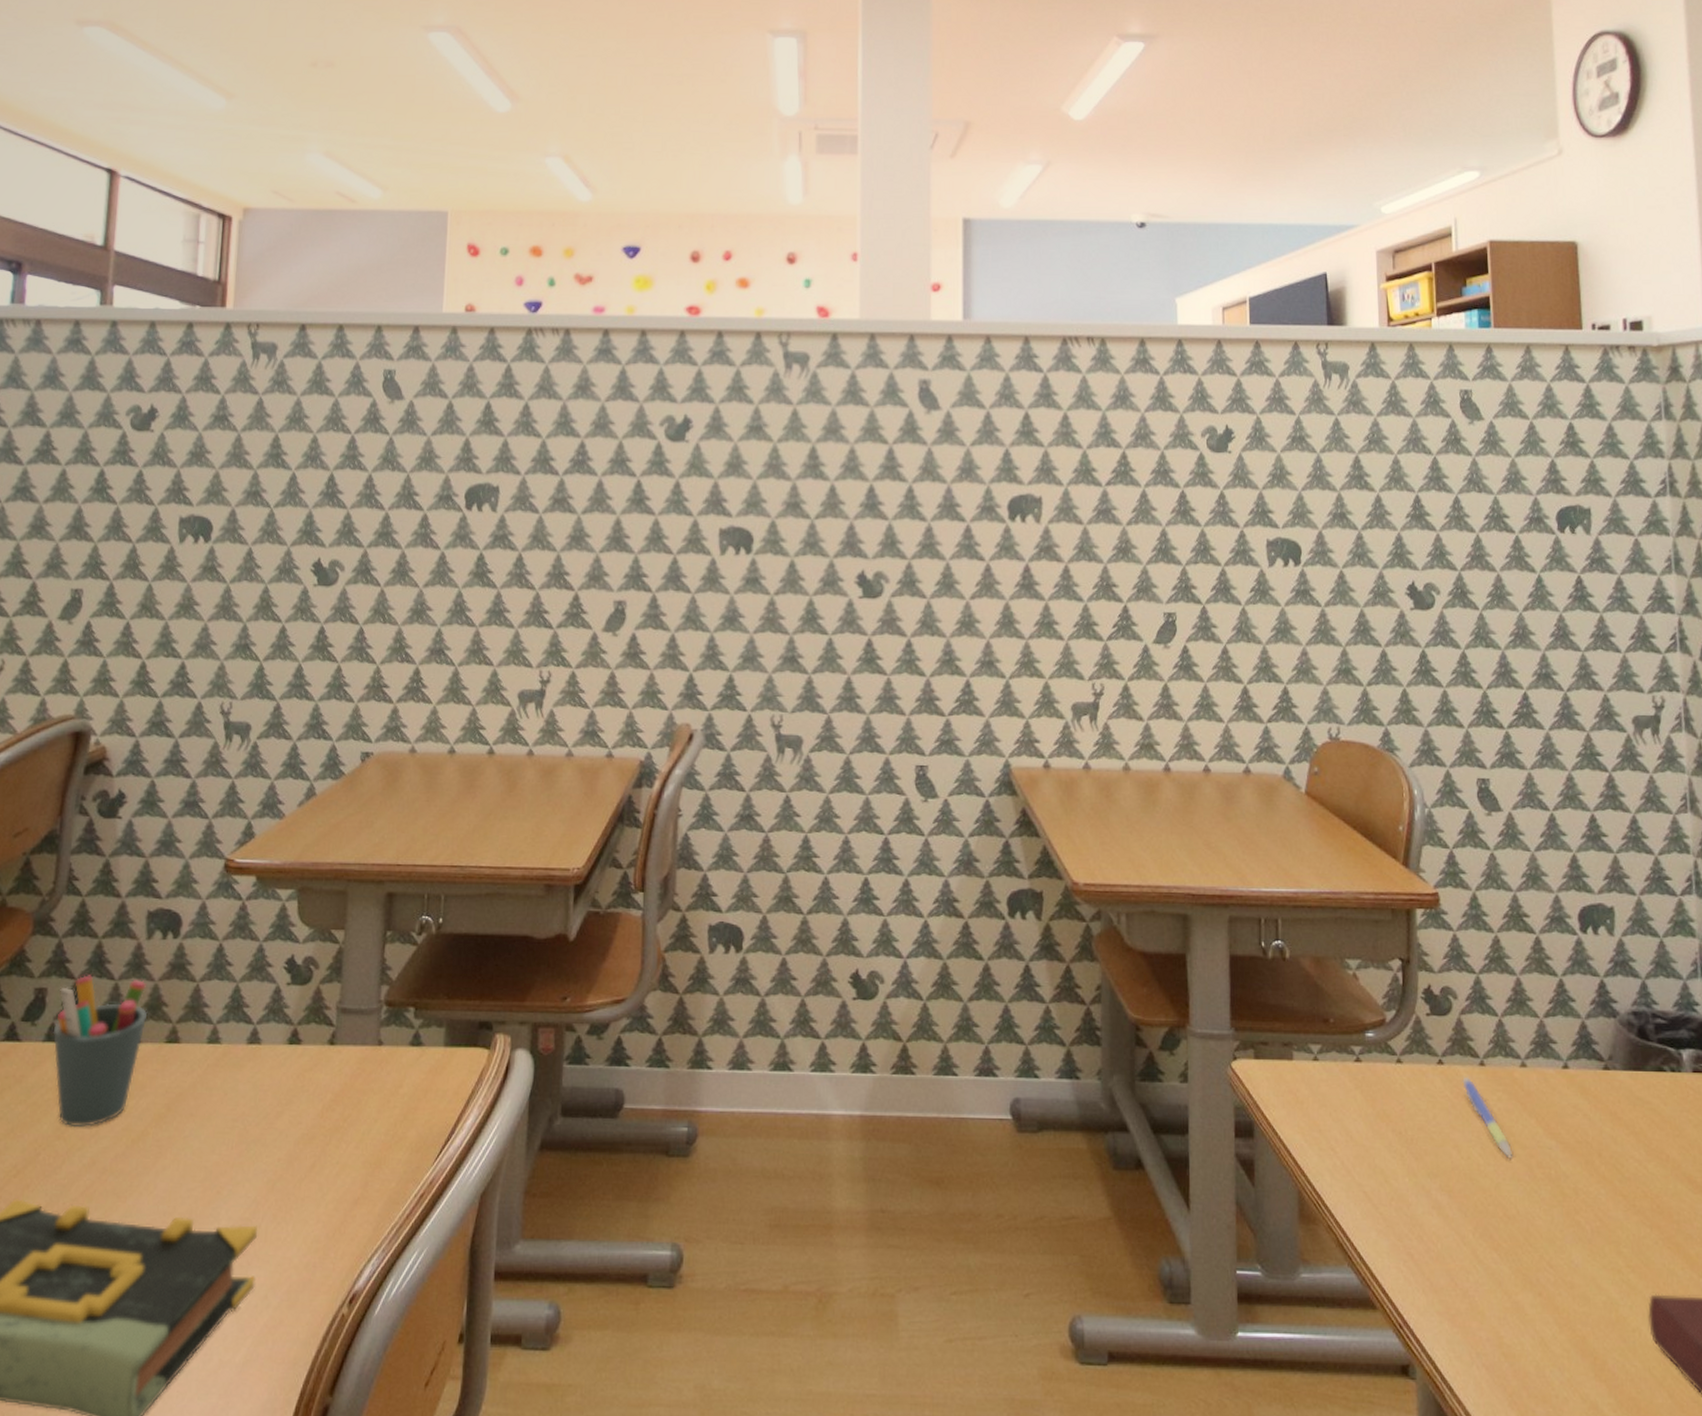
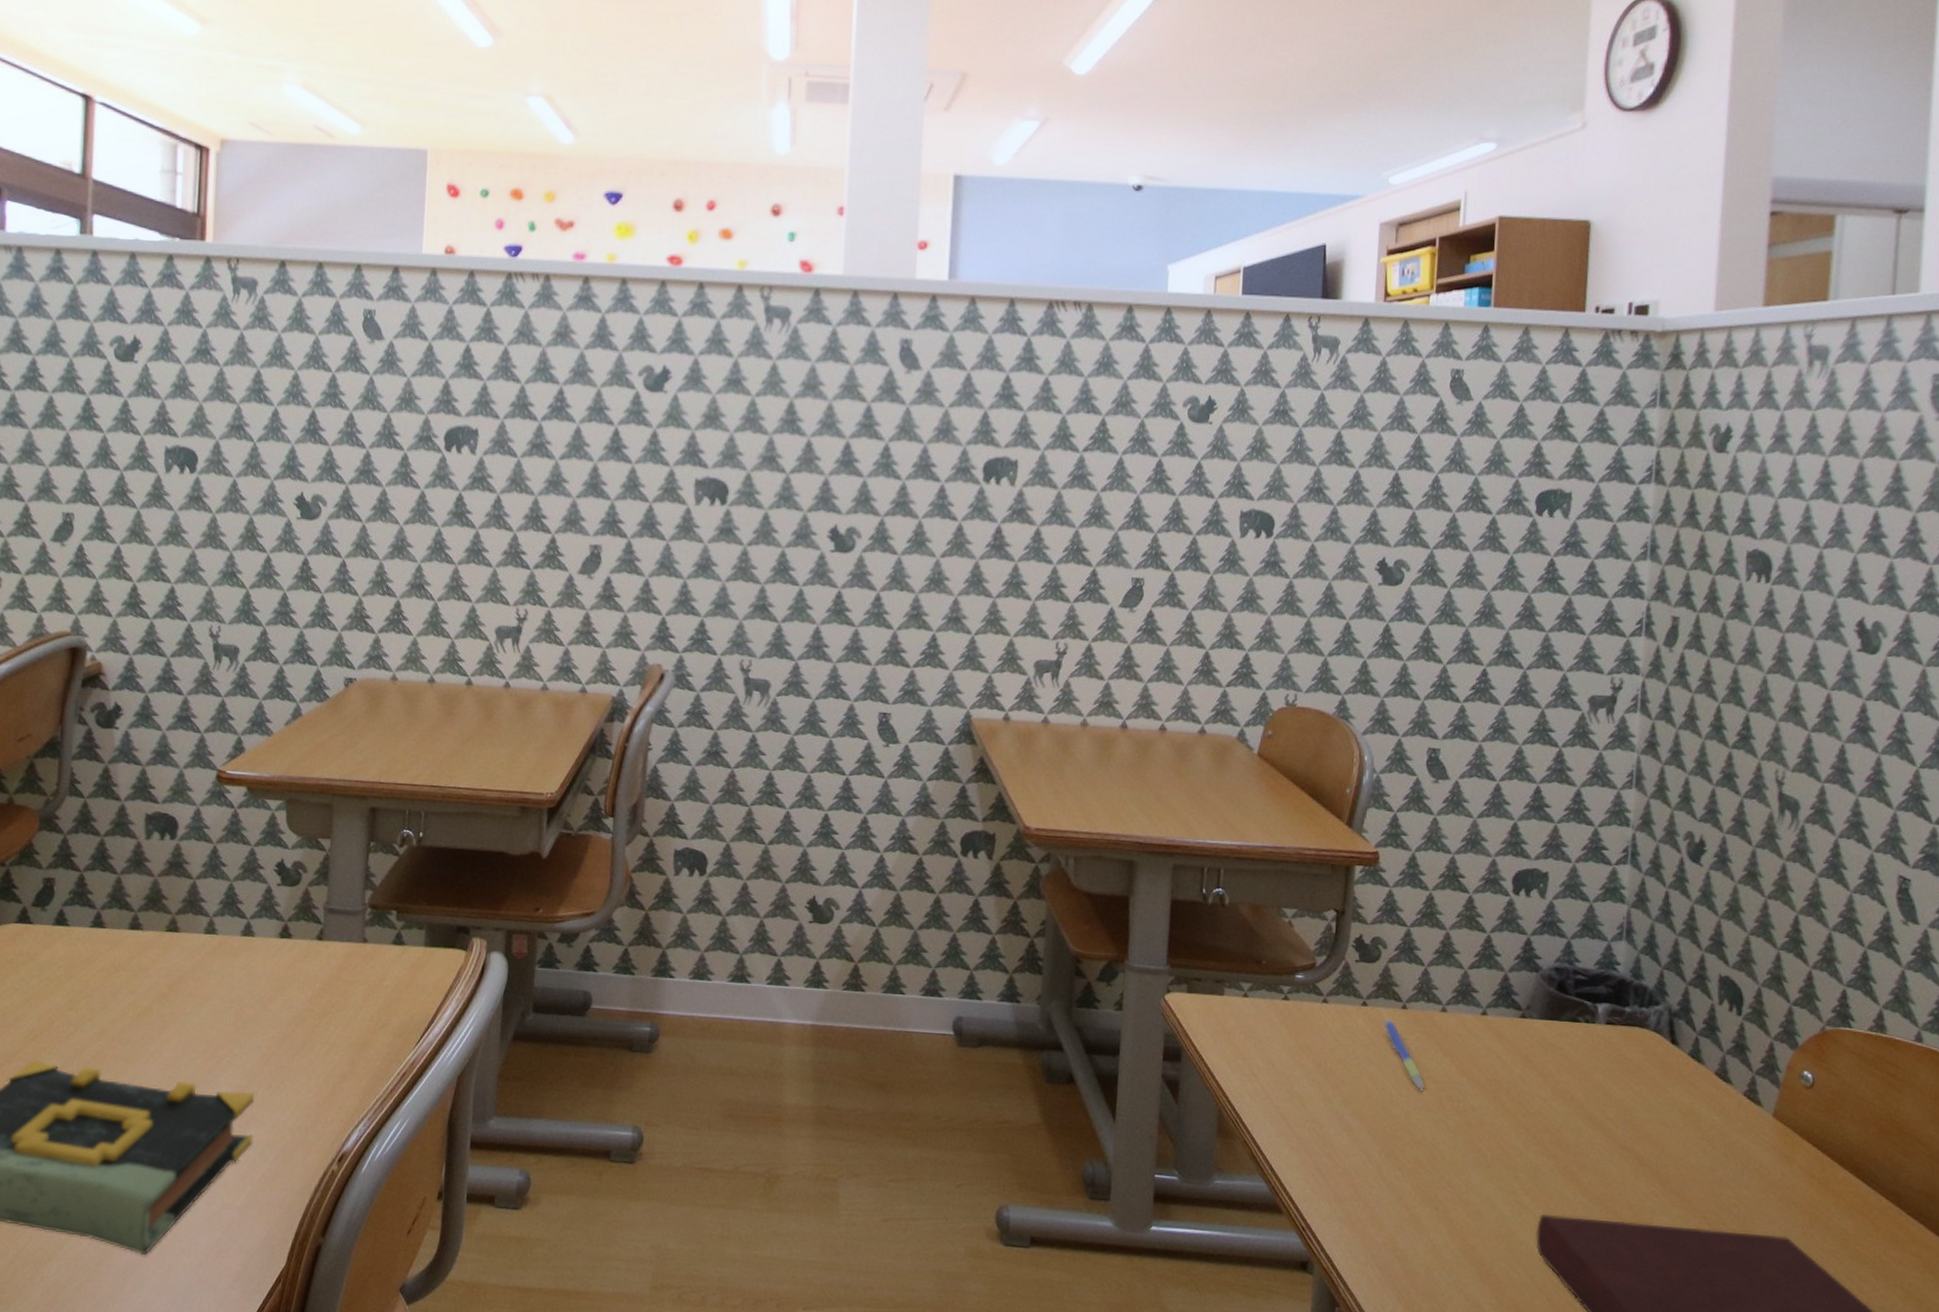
pen holder: present [53,975,148,1128] -> none [61,868,149,1001]

